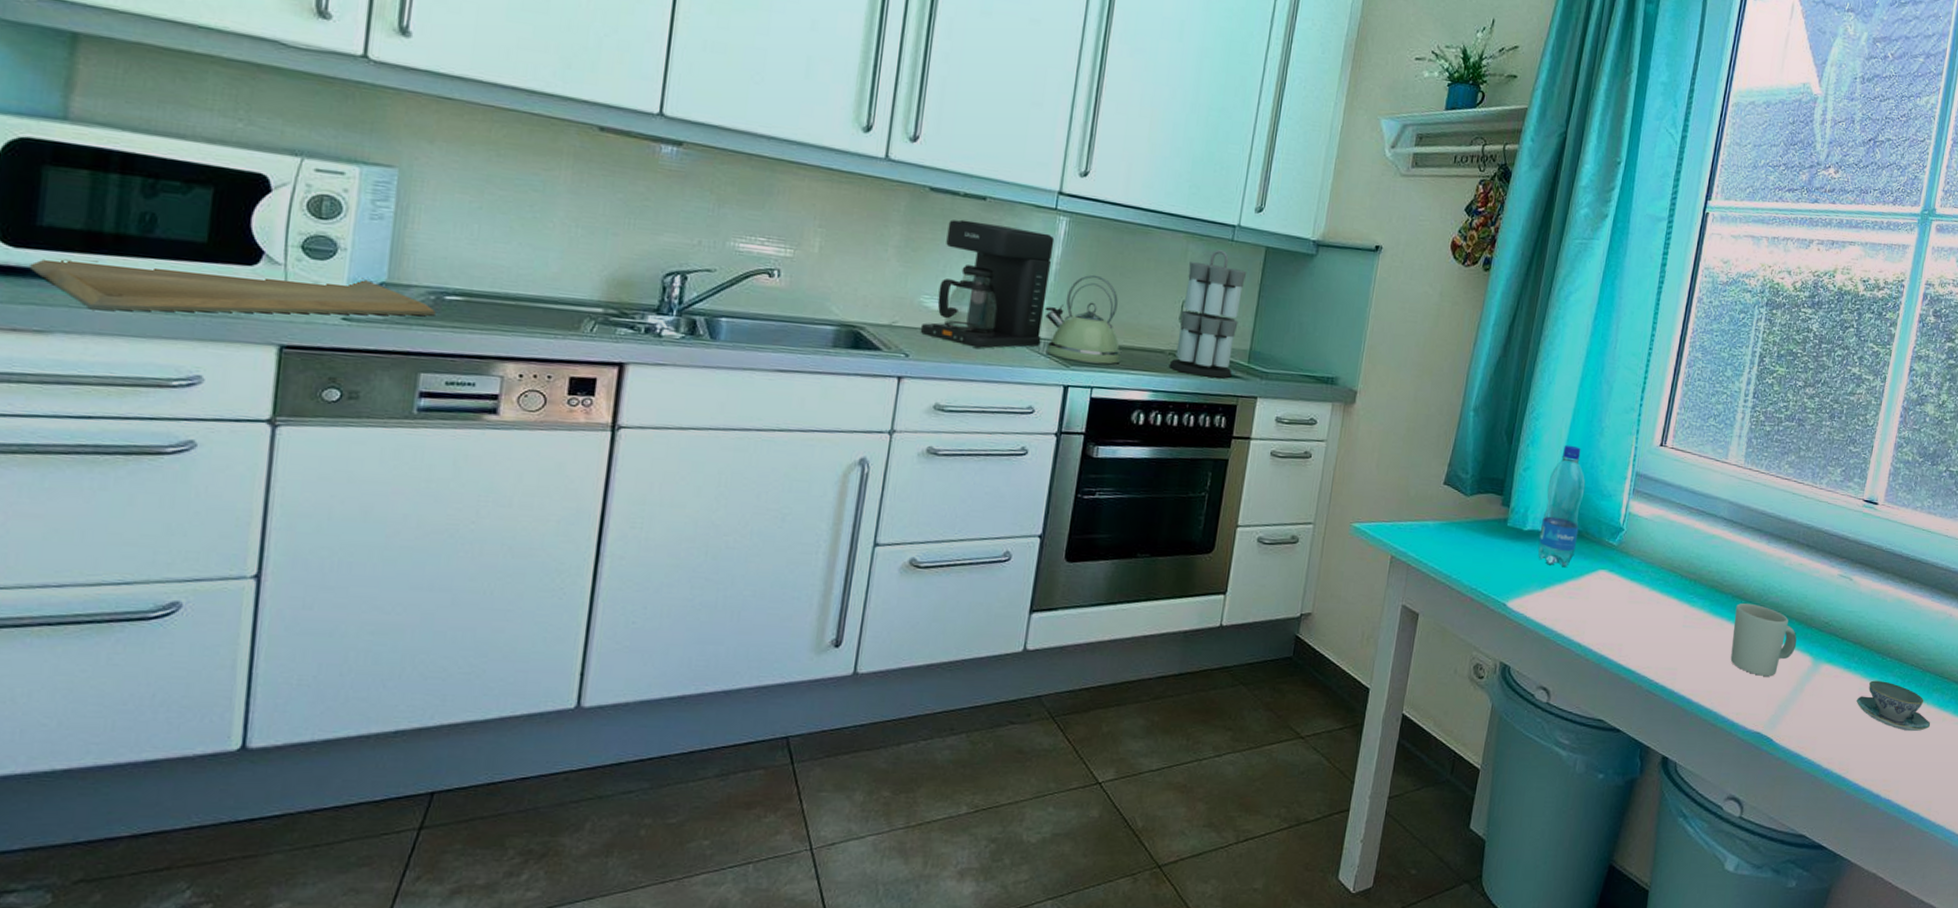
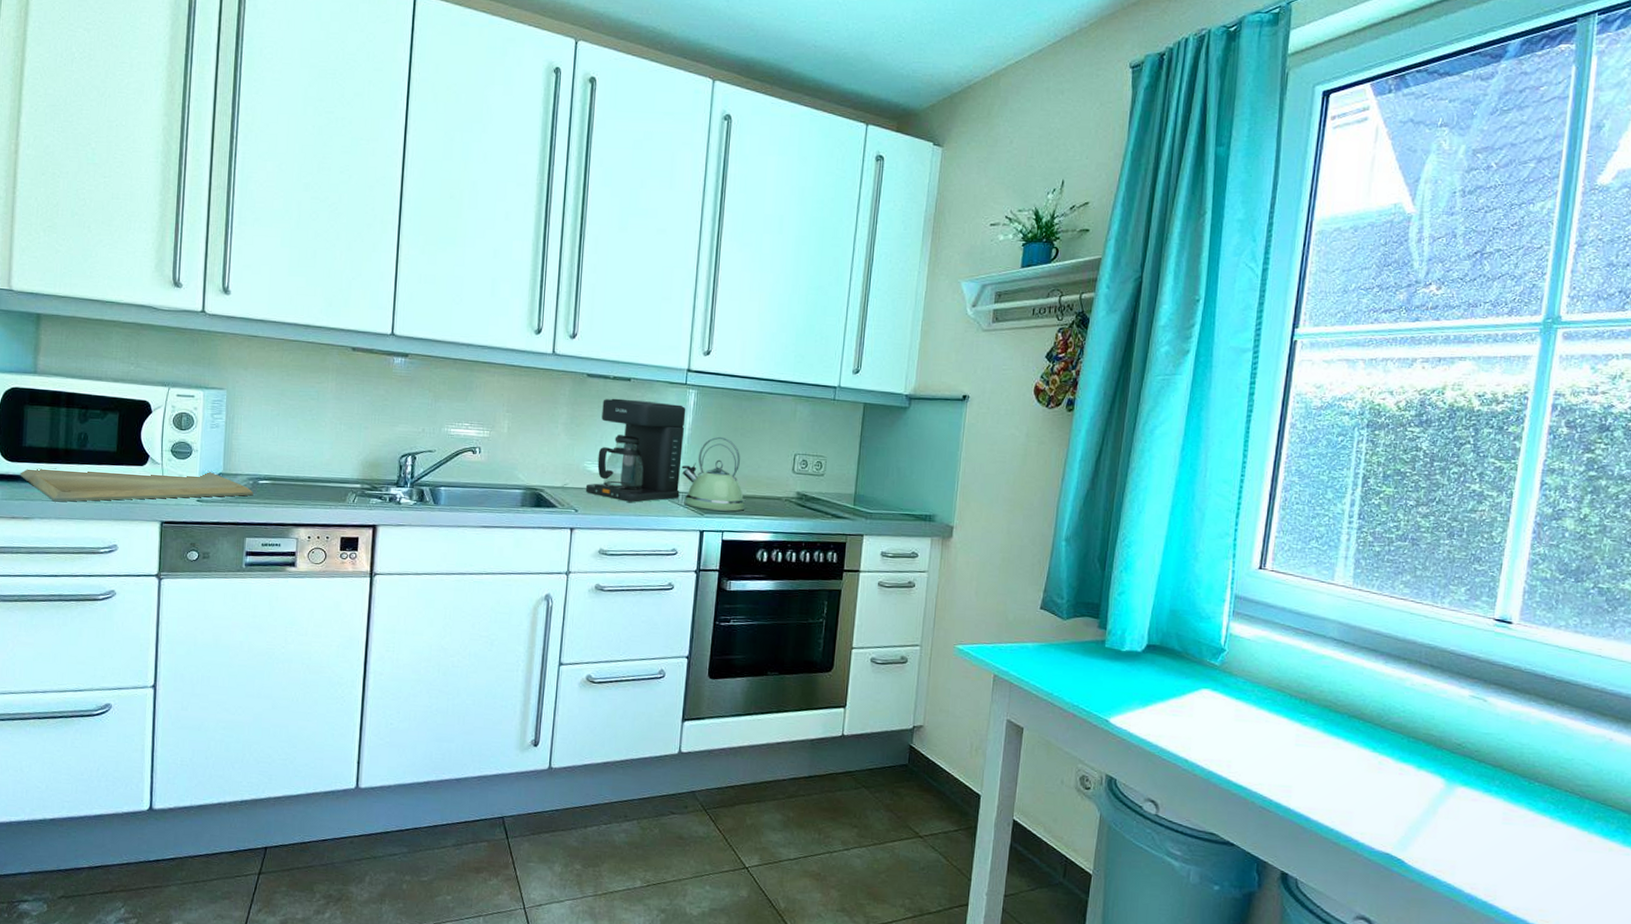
spice rack: present [1168,249,1247,379] -> none [785,408,849,520]
bottle: present [1537,444,1586,568] -> none [1137,570,1183,687]
mug: present [1730,603,1797,677] -> none [1350,723,1426,797]
teacup: present [1856,680,1931,731] -> none [1500,805,1594,861]

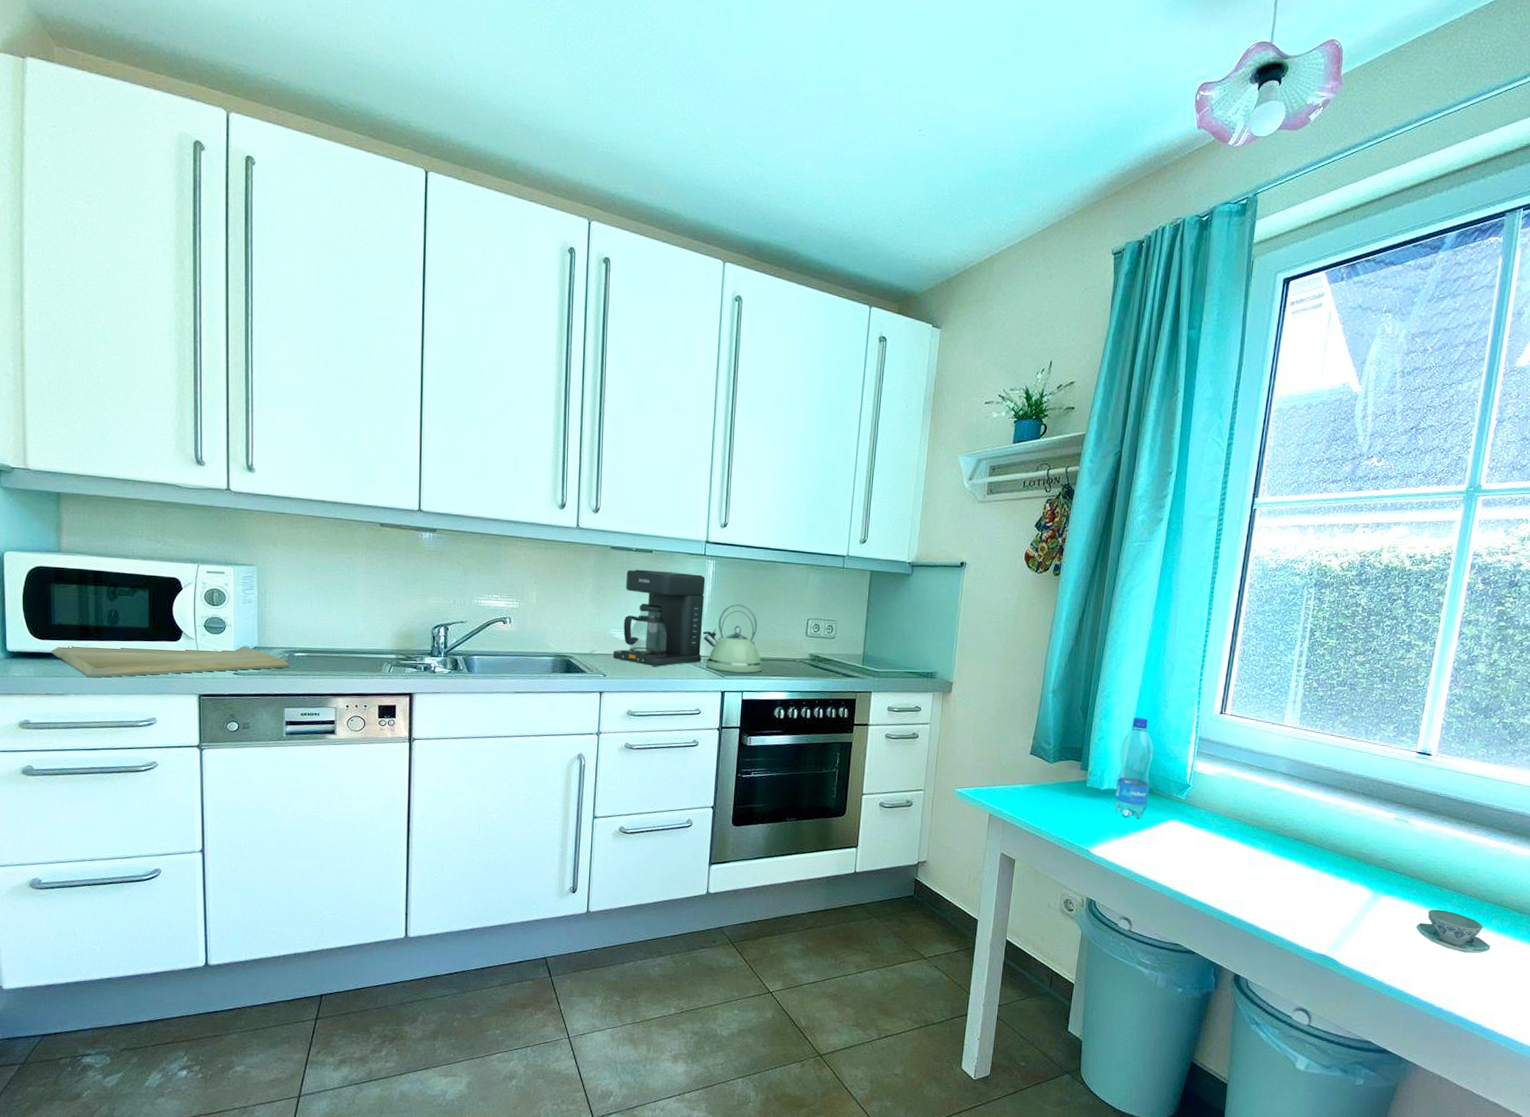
bottle: none [1137,570,1183,687] -> present [1114,717,1154,819]
teacup: none [1500,805,1594,861] -> present [1416,909,1491,953]

